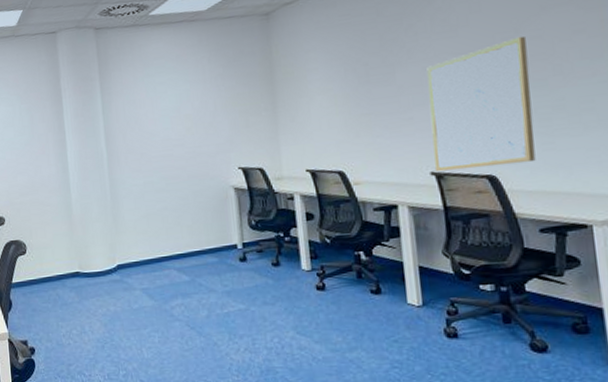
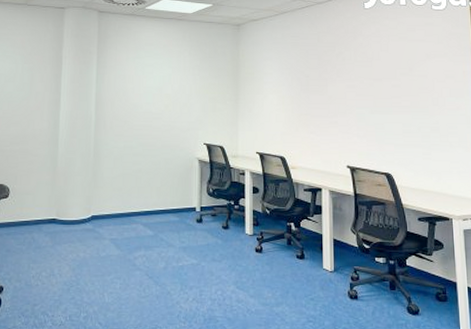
wall art: present [426,36,536,172] -> none [349,73,418,167]

